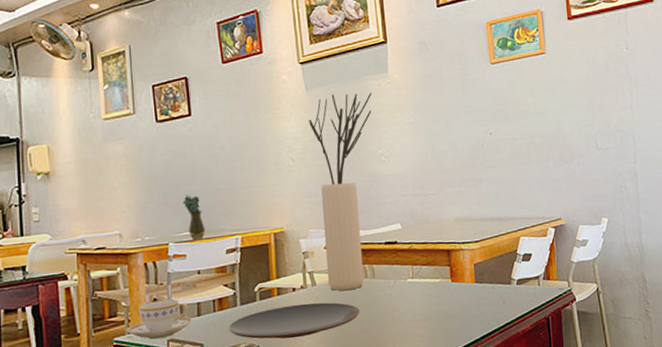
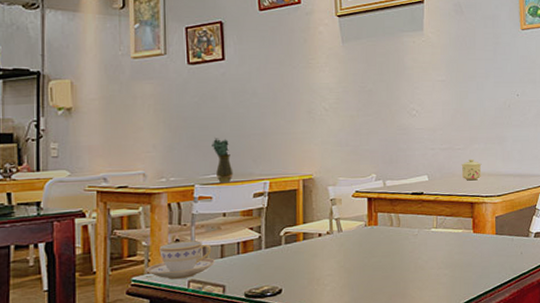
plate: present [228,302,360,339] -> none [251,248,384,282]
vase: present [309,93,372,291] -> none [343,48,406,238]
sugar bowl: none [435,203,457,227] -> present [461,159,482,181]

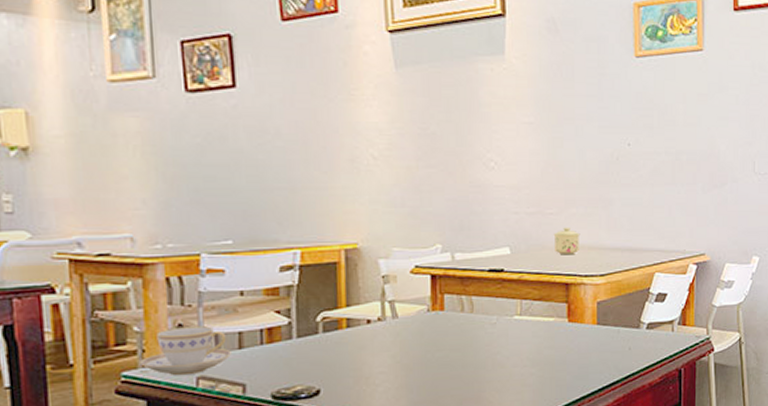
vase: present [212,138,234,182] -> none [222,192,252,251]

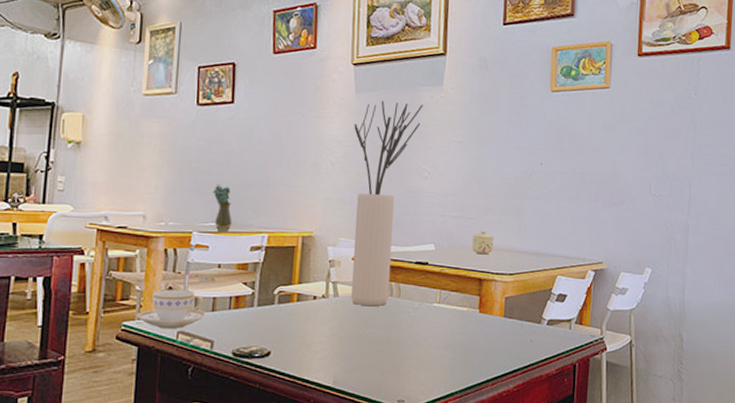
vase: none [222,192,252,251] -> present [213,184,232,232]
vase: none [397,76,482,326] -> present [351,100,423,307]

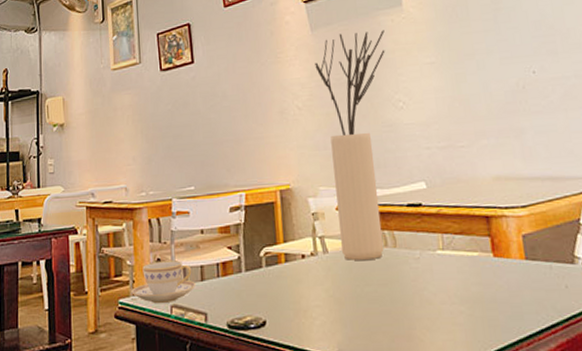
vase: present [213,184,232,232] -> none [186,147,209,196]
sugar bowl: present [472,230,495,255] -> none [467,158,496,187]

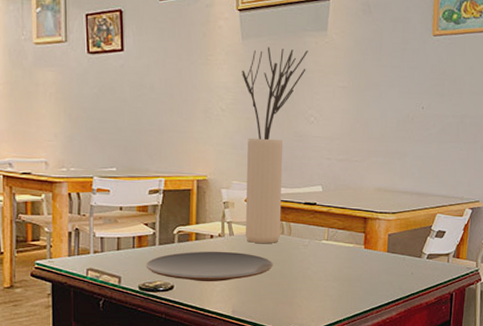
teacup: present [131,260,197,304] -> none [48,231,113,267]
plate: none [233,273,380,314] -> present [146,251,273,282]

